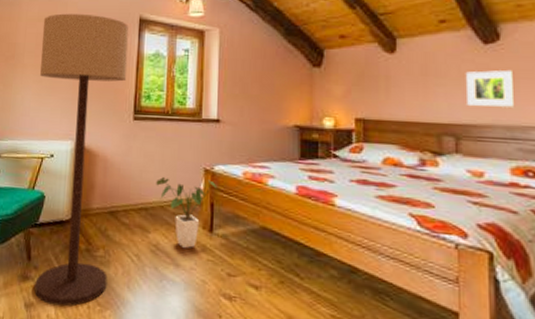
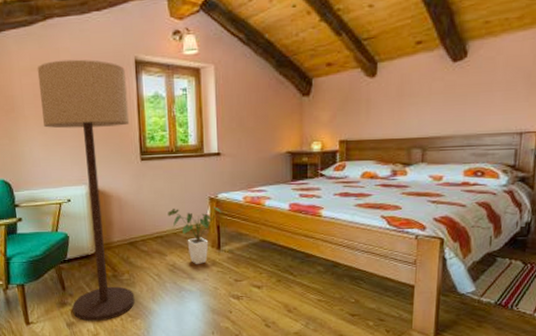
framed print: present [466,69,515,107] -> none [434,84,476,121]

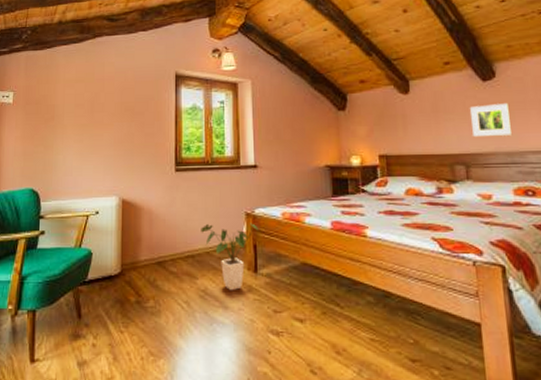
floor lamp: present [37,59,135,322] -> none [80,73,167,361]
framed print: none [434,84,476,121] -> present [470,102,513,138]

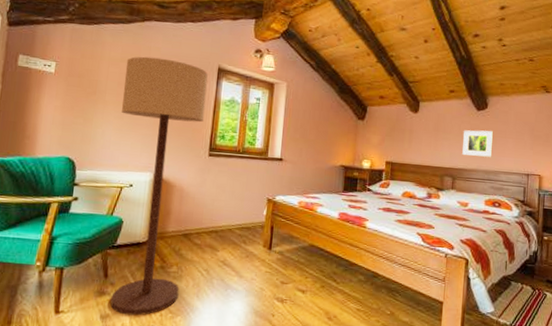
floor lamp: none [80,73,167,361] -> present [110,56,208,316]
house plant: present [201,223,259,291] -> none [226,205,277,264]

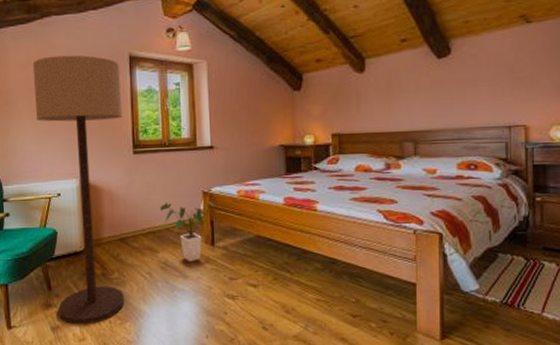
house plant: none [226,205,277,264] -> present [160,201,216,263]
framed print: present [462,130,494,157] -> none [423,80,462,115]

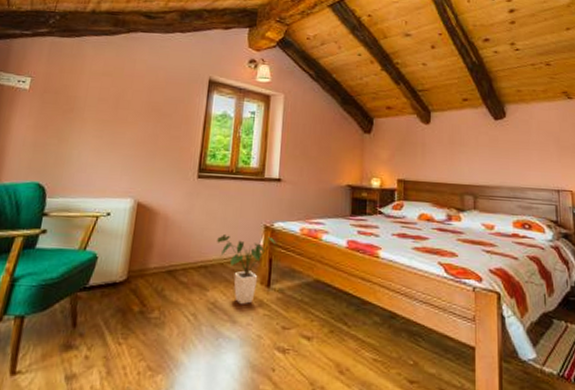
floor lamp: present [32,55,125,325] -> none [78,69,198,375]

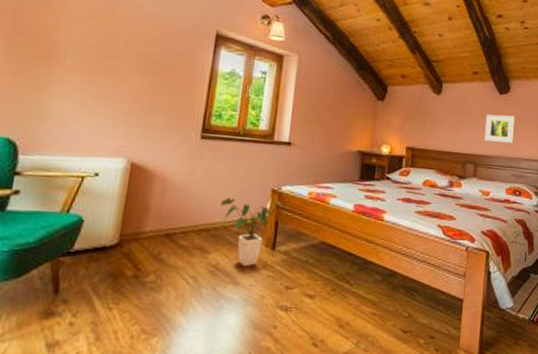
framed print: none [482,141,516,172] -> present [485,114,516,143]

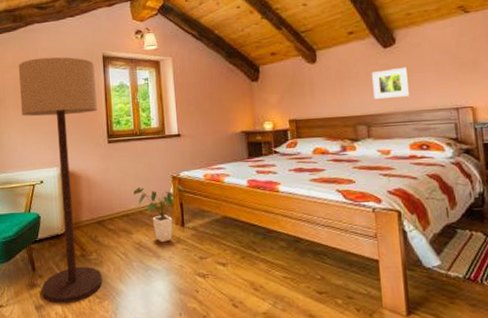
floor lamp: none [61,13,203,341] -> present [18,57,103,304]

